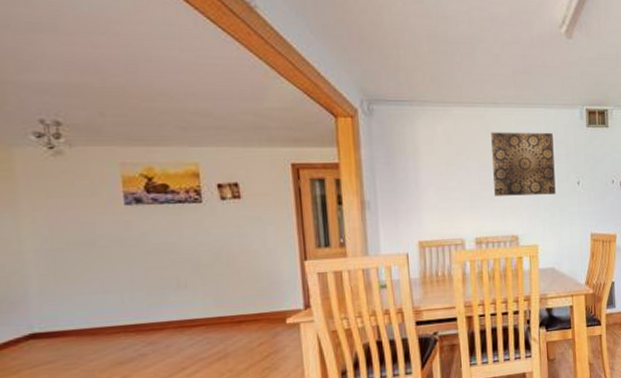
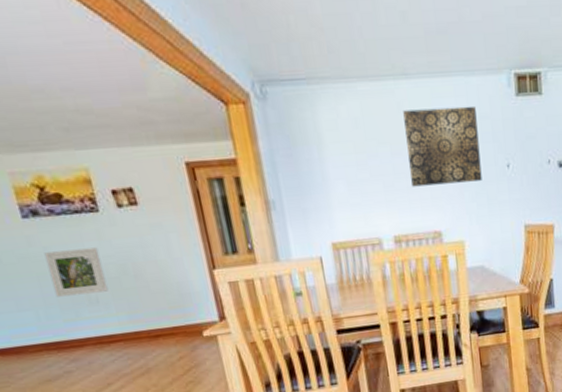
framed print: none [140,235,199,281] -> present [44,247,109,297]

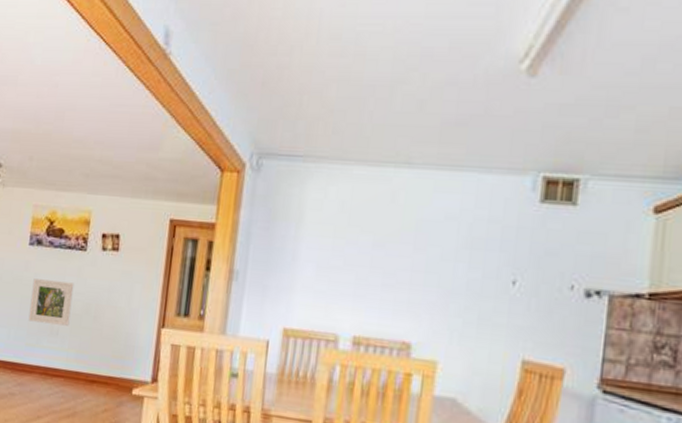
wall art: present [403,105,482,187] -> none [388,200,485,294]

